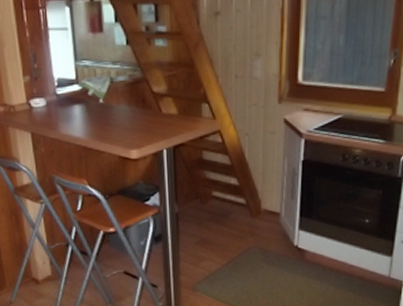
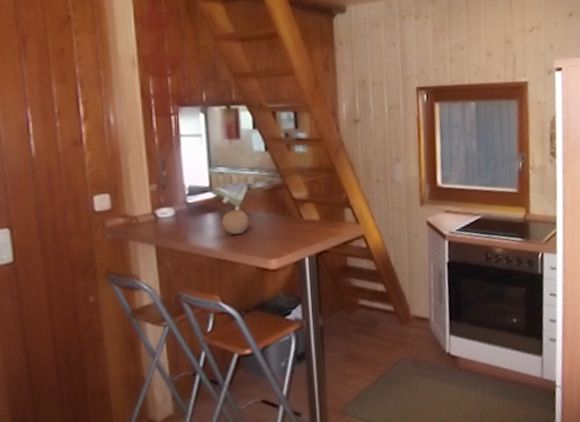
fruit: none [87,101,112,125] -> present [221,209,249,234]

